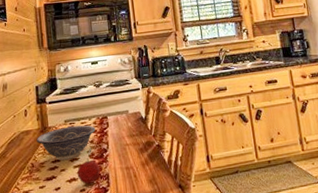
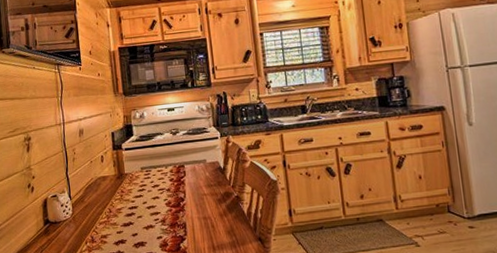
decorative bowl: present [36,125,96,161] -> none [113,173,173,207]
fruit: present [77,147,100,184] -> none [154,195,177,232]

